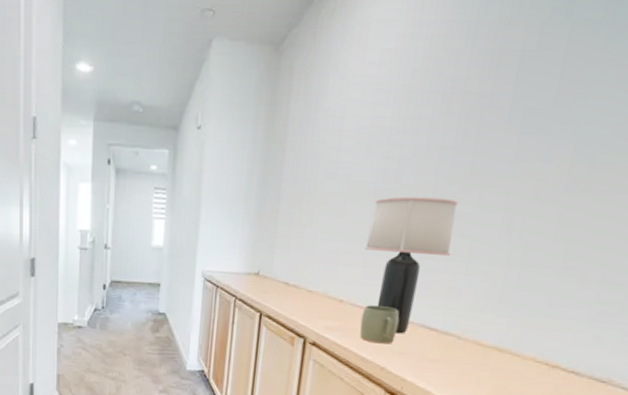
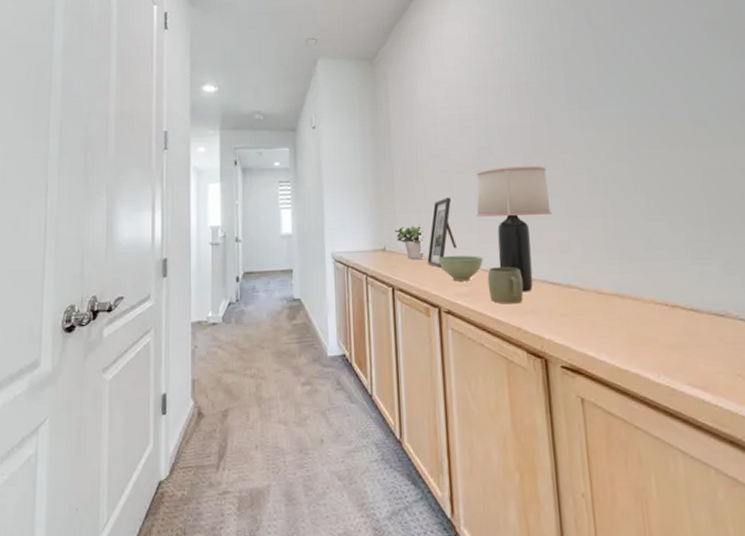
potted plant: none [272,251,304,288] -> present [395,224,424,259]
picture frame: none [301,225,340,299] -> present [427,197,457,268]
bowl: none [313,287,362,316] -> present [438,255,483,281]

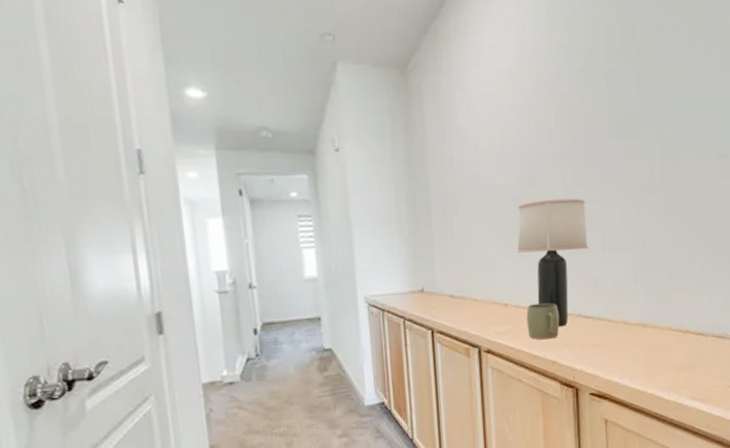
potted plant: present [395,224,424,259] -> none [433,262,464,300]
picture frame: present [427,197,457,268] -> none [467,233,497,307]
bowl: present [438,255,483,281] -> none [478,293,523,320]

